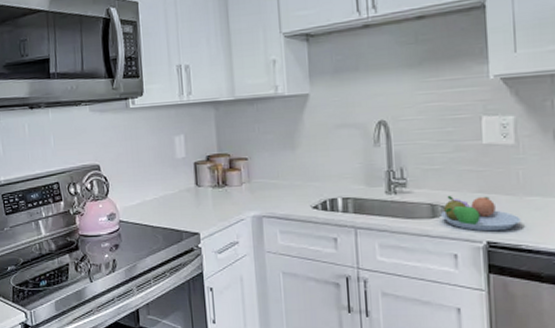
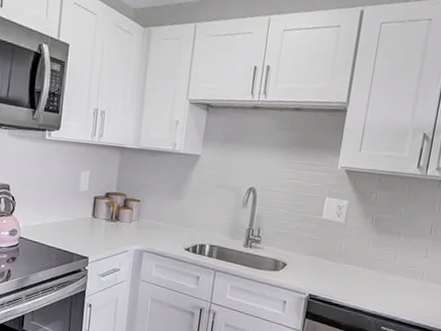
fruit bowl: present [439,195,521,232] -> none [280,254,336,288]

